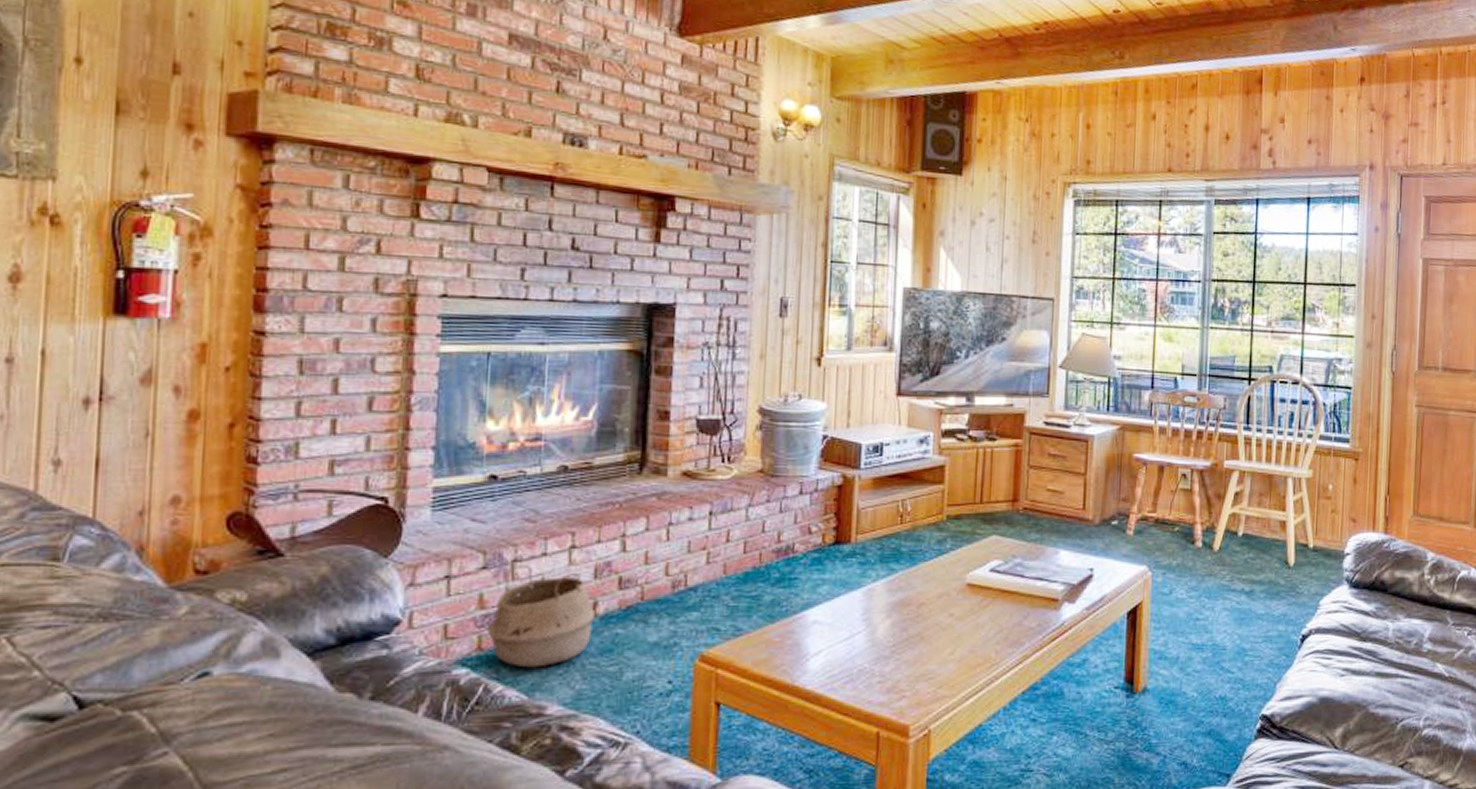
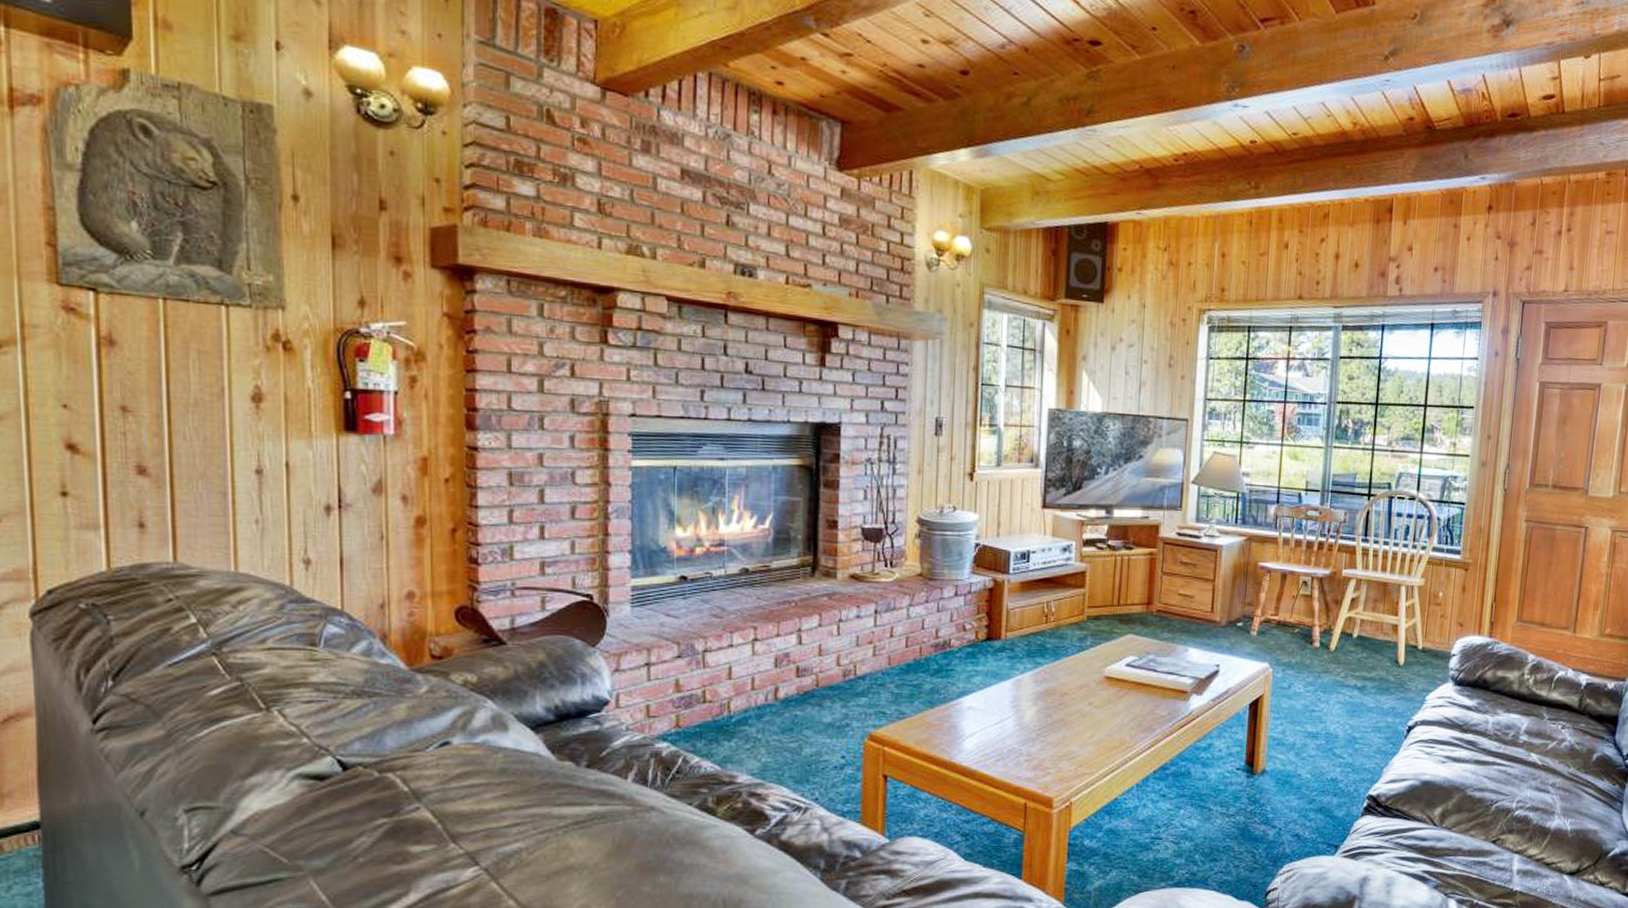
woven basket: present [487,565,595,668] -> none [683,655,776,743]

